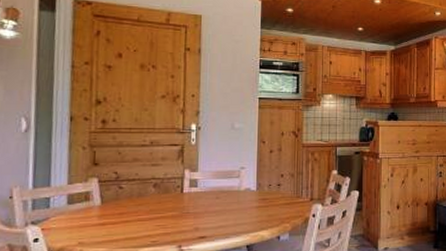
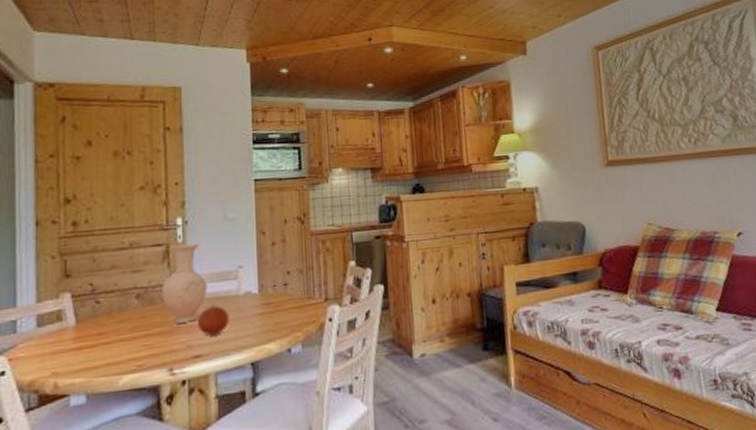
vase: none [175,146,214,210] -> present [162,243,207,324]
fruit: none [203,197,231,221] -> present [197,305,229,335]

